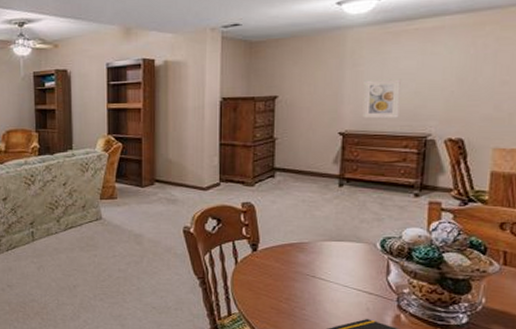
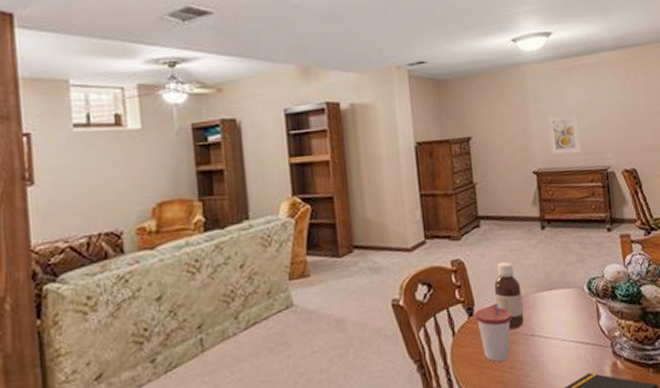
cup: none [258,244,294,293] -> present [474,303,512,362]
bottle: none [280,210,308,268] -> present [493,261,525,329]

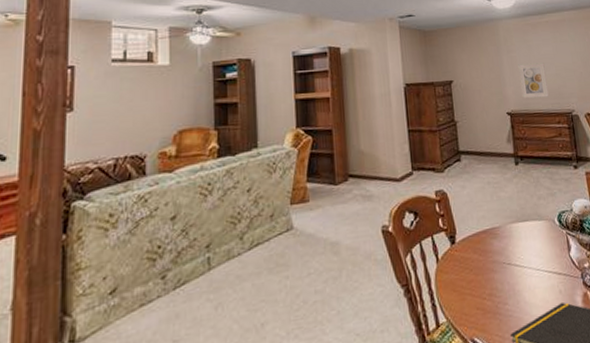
cup: present [474,303,512,362] -> none [456,232,490,289]
bottle: present [493,261,525,329] -> none [473,193,502,257]

